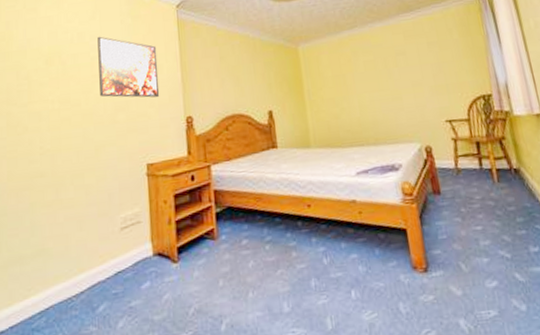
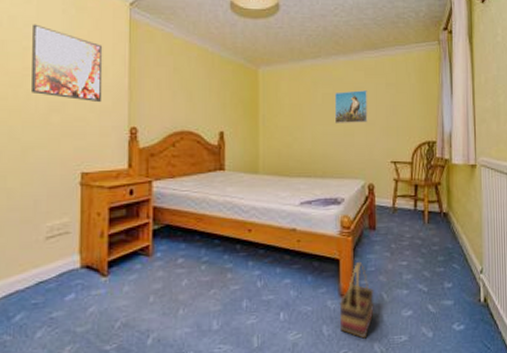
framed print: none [376,52,414,89] -> present [334,90,368,123]
basket: none [413,229,454,316] -> present [339,261,374,339]

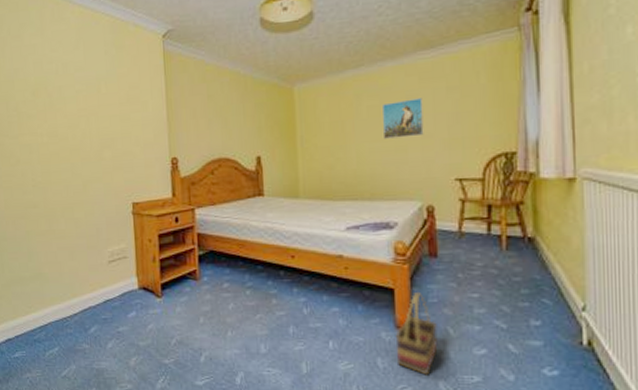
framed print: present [32,24,103,103] -> none [82,68,145,137]

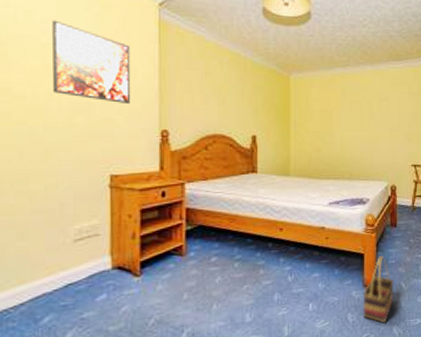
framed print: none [82,68,145,137] -> present [52,20,131,105]
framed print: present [382,98,424,139] -> none [361,98,392,129]

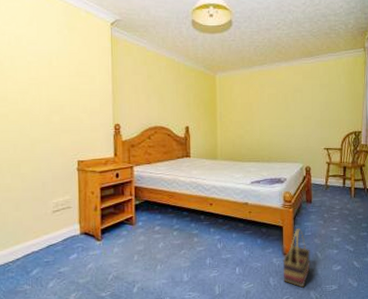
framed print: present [52,20,131,105] -> none [34,42,92,105]

